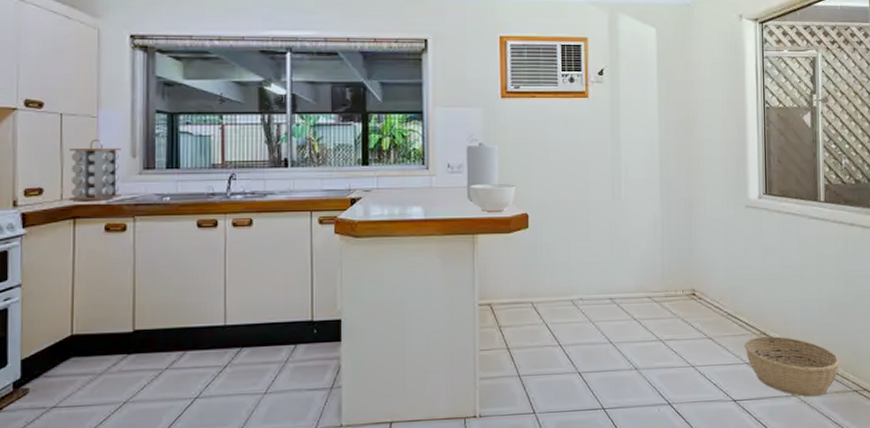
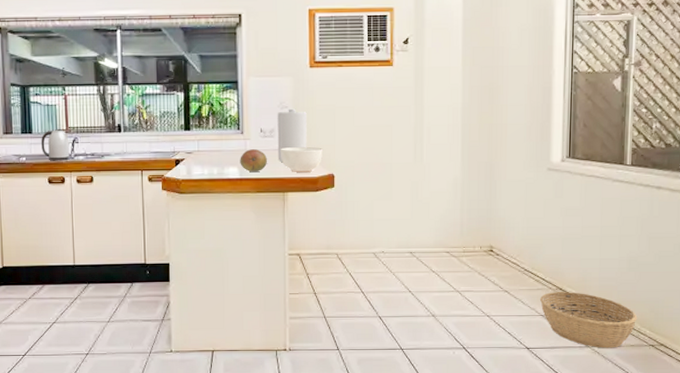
kettle: none [190,164,225,201] -> present [41,129,70,161]
fruit: none [424,186,455,213] -> present [240,149,267,173]

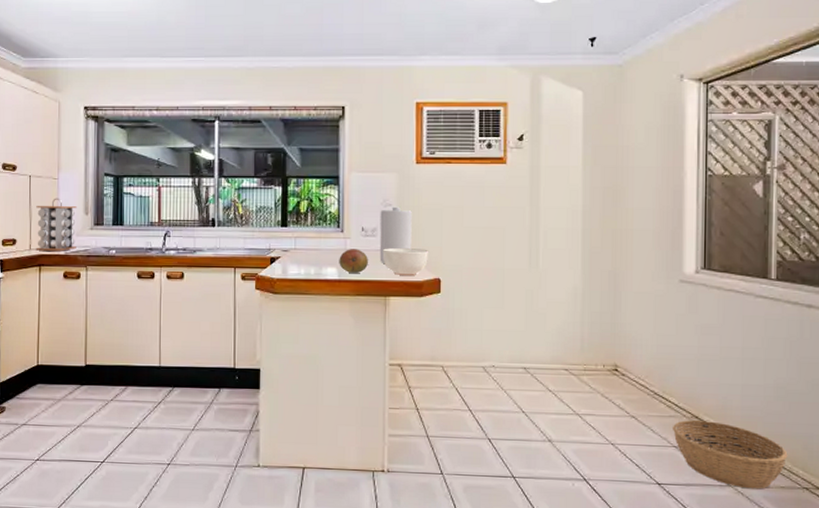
kettle: present [41,129,70,161] -> none [132,222,161,255]

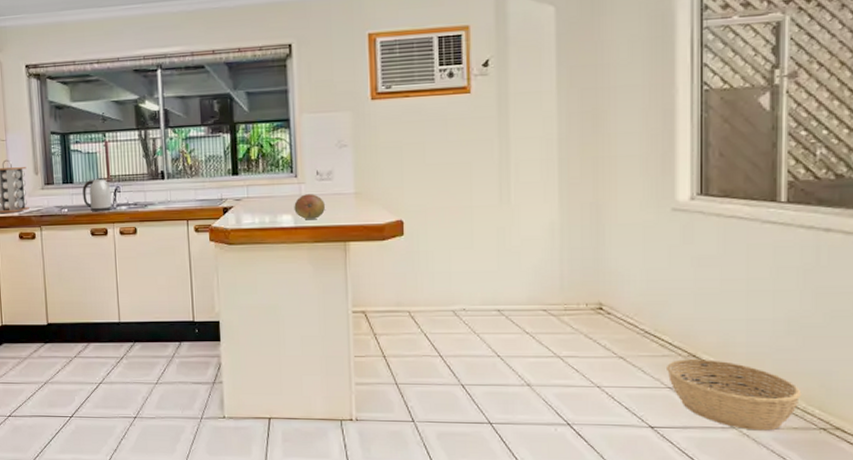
kettle: none [132,222,161,255] -> present [82,178,112,212]
paper towel holder: present [379,206,412,265] -> none [335,147,370,209]
bowl: present [382,248,429,275] -> none [339,190,390,219]

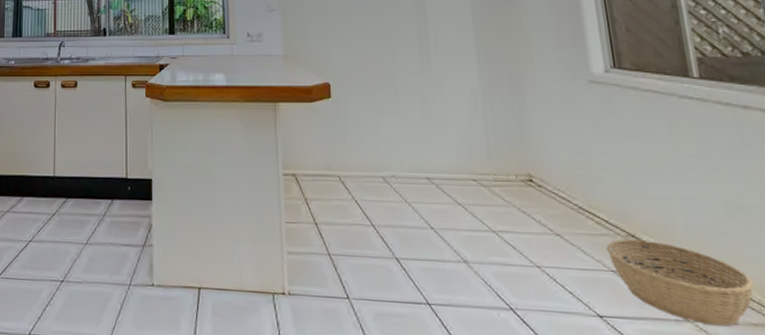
kettle: present [82,178,112,212] -> none [30,33,56,65]
fruit: present [294,194,325,220] -> none [226,54,255,80]

